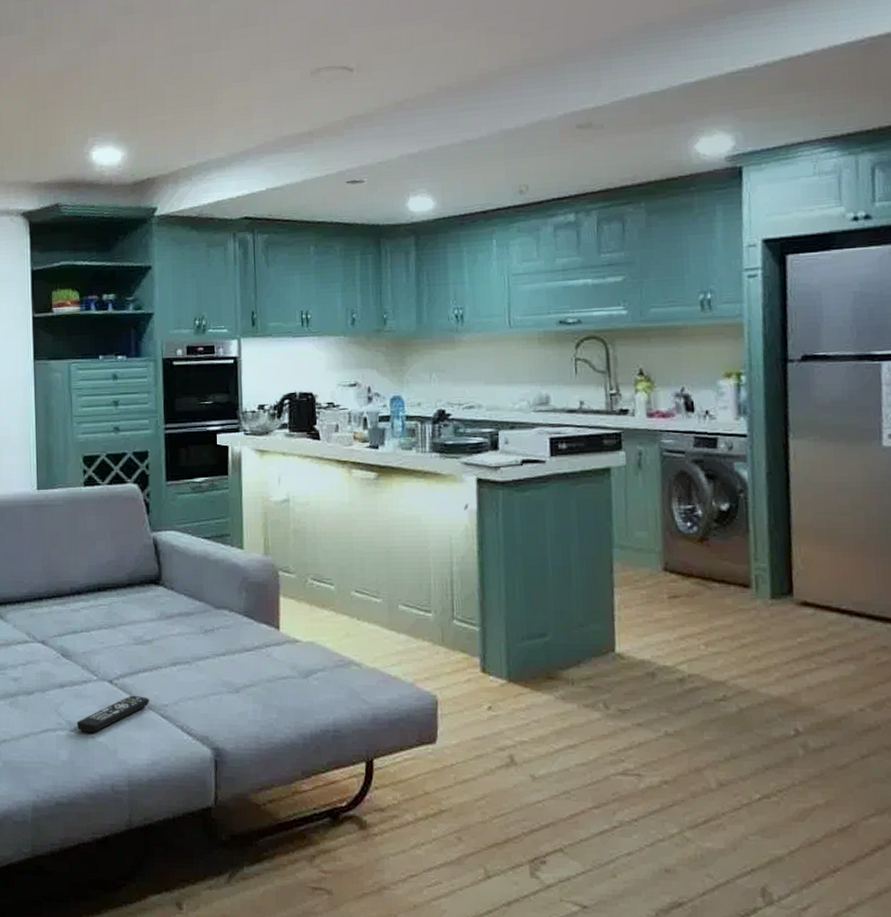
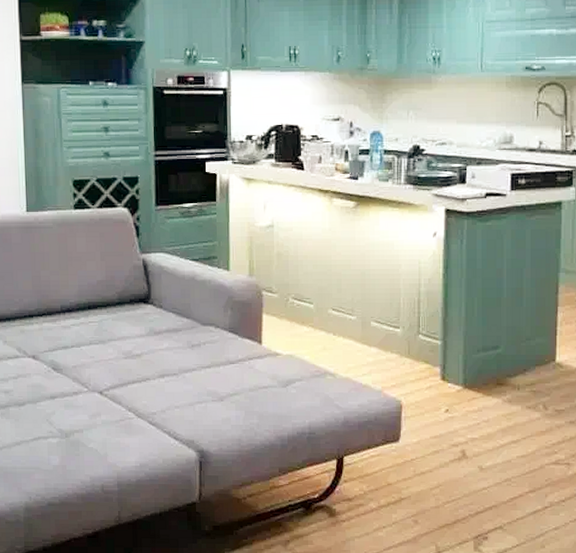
remote control: present [76,695,150,733] -> none [67,405,139,440]

